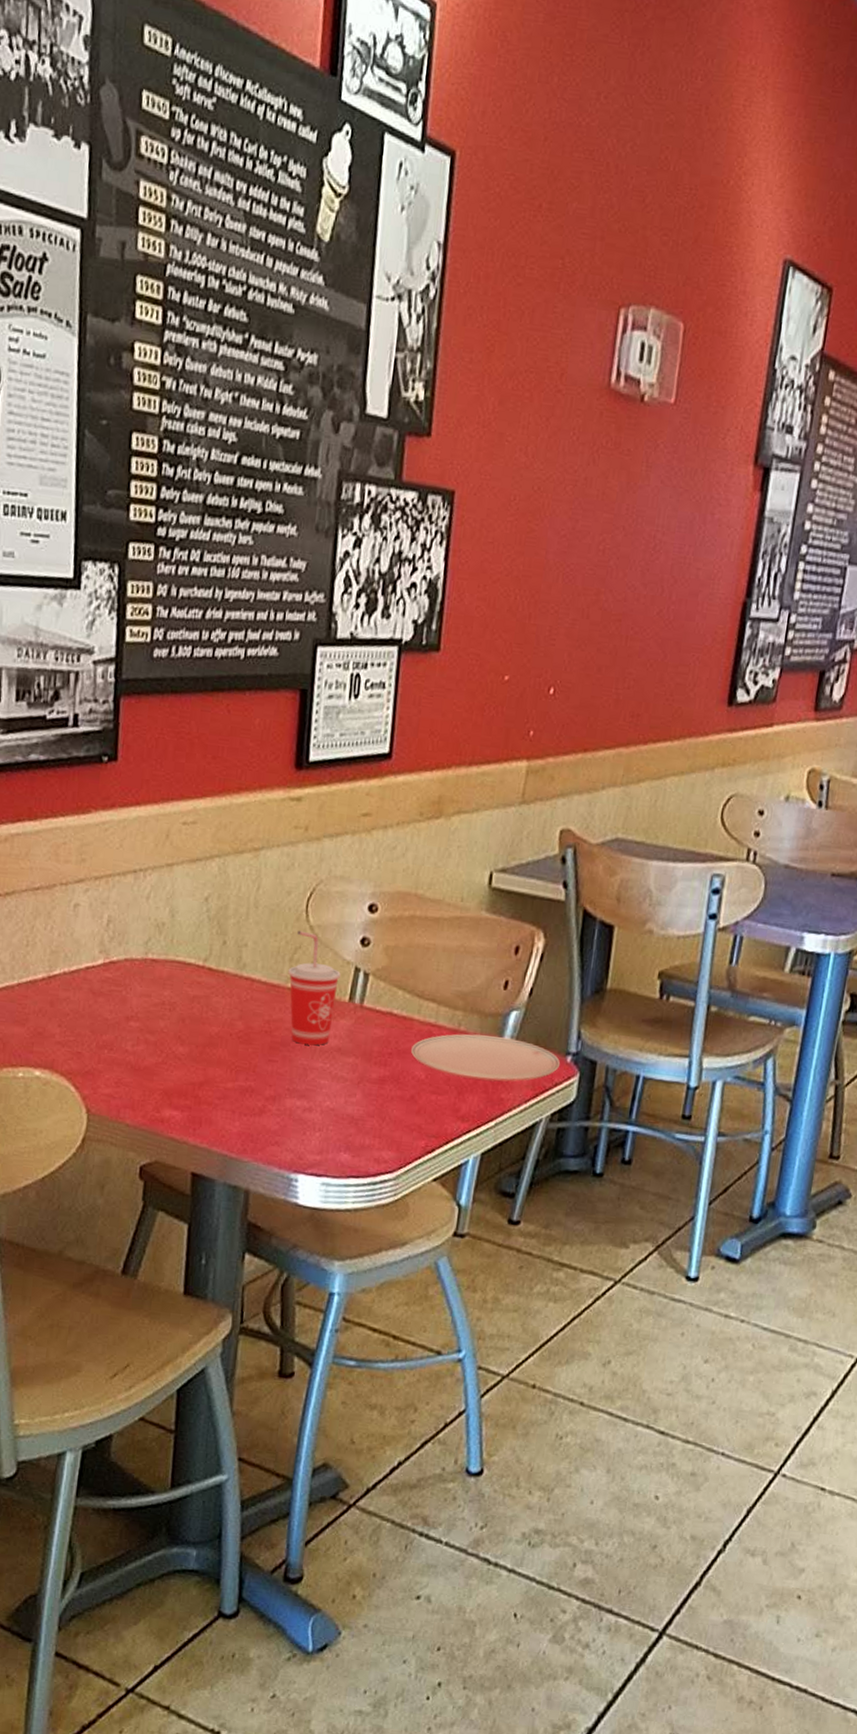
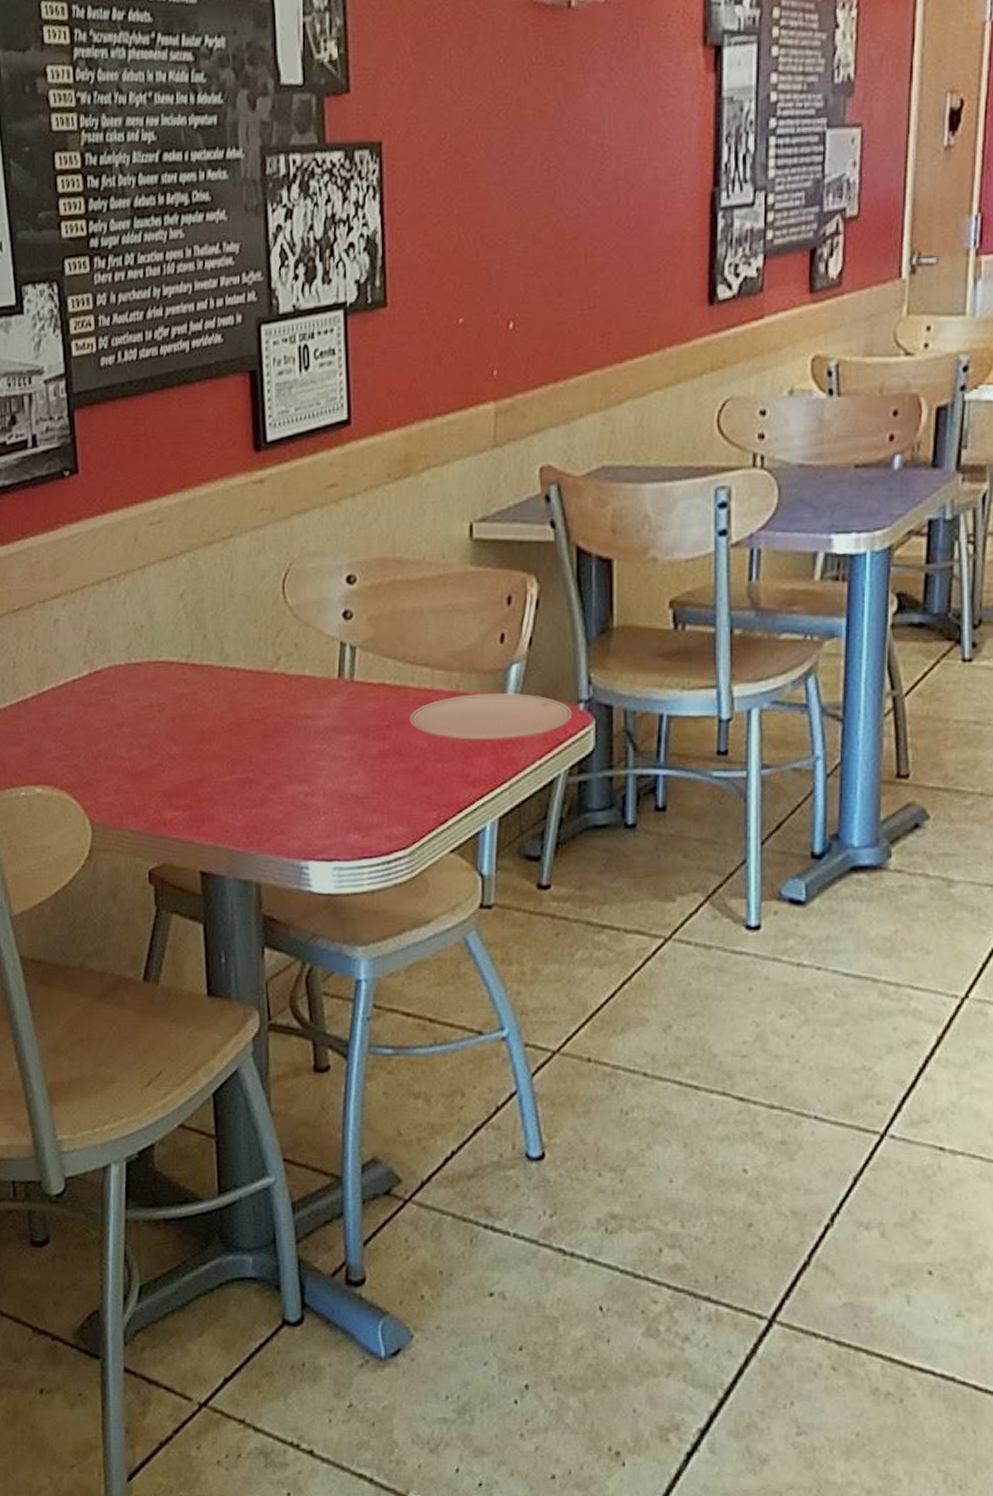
beverage cup: present [288,930,341,1046] -> none [272,613,326,728]

